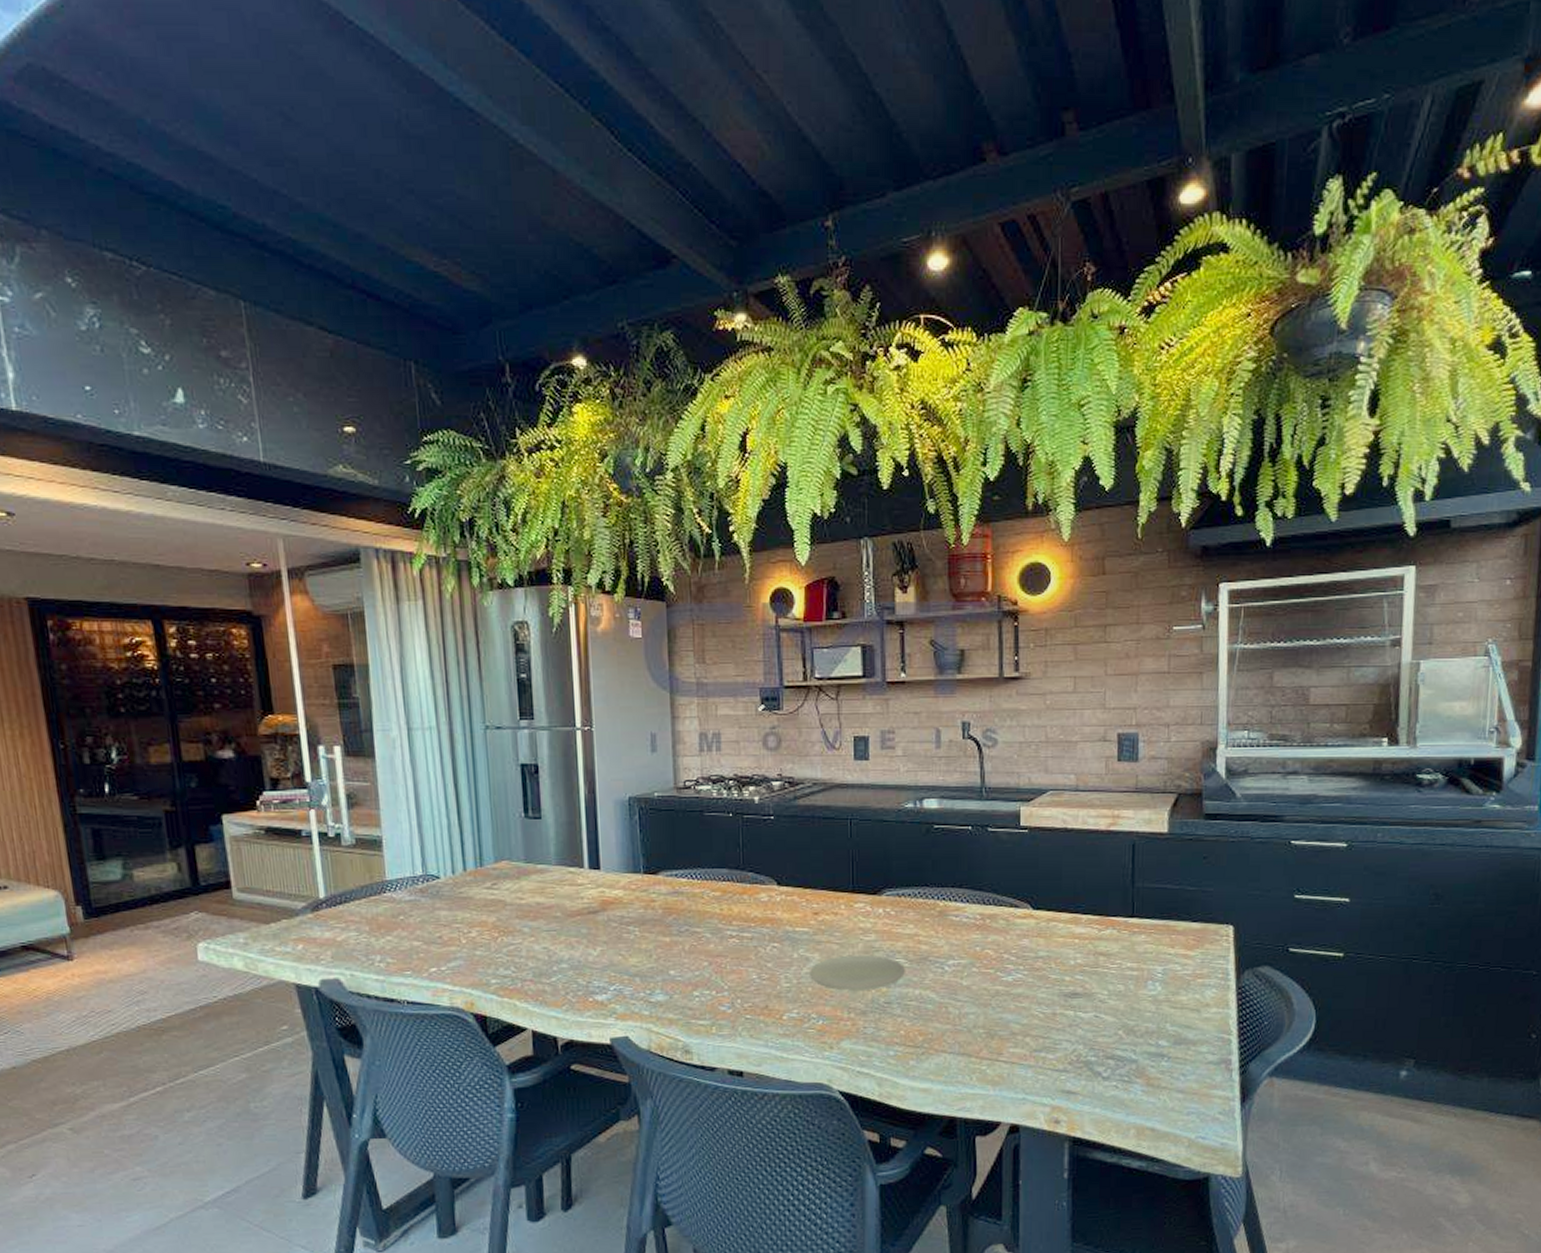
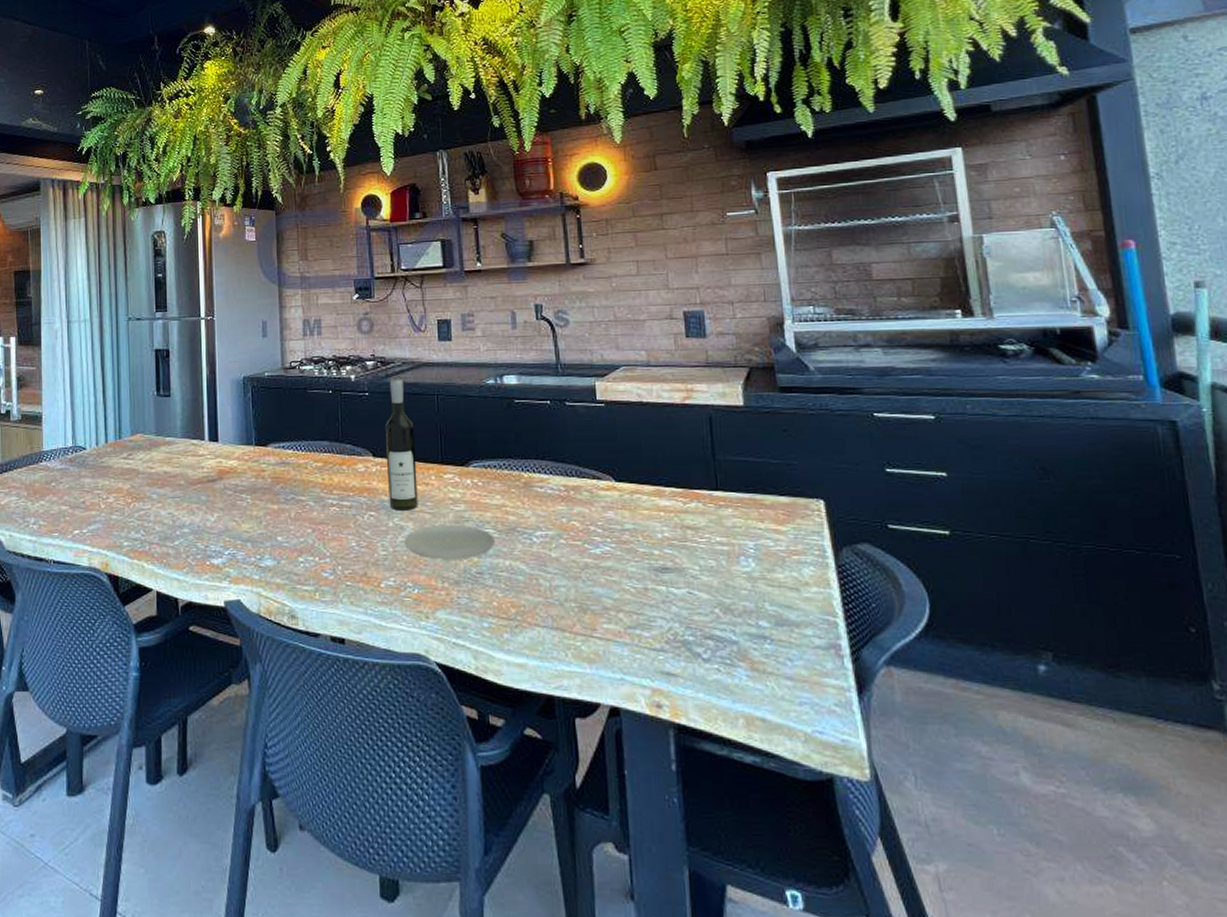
bottle: none [791,801,826,942] -> present [384,378,418,511]

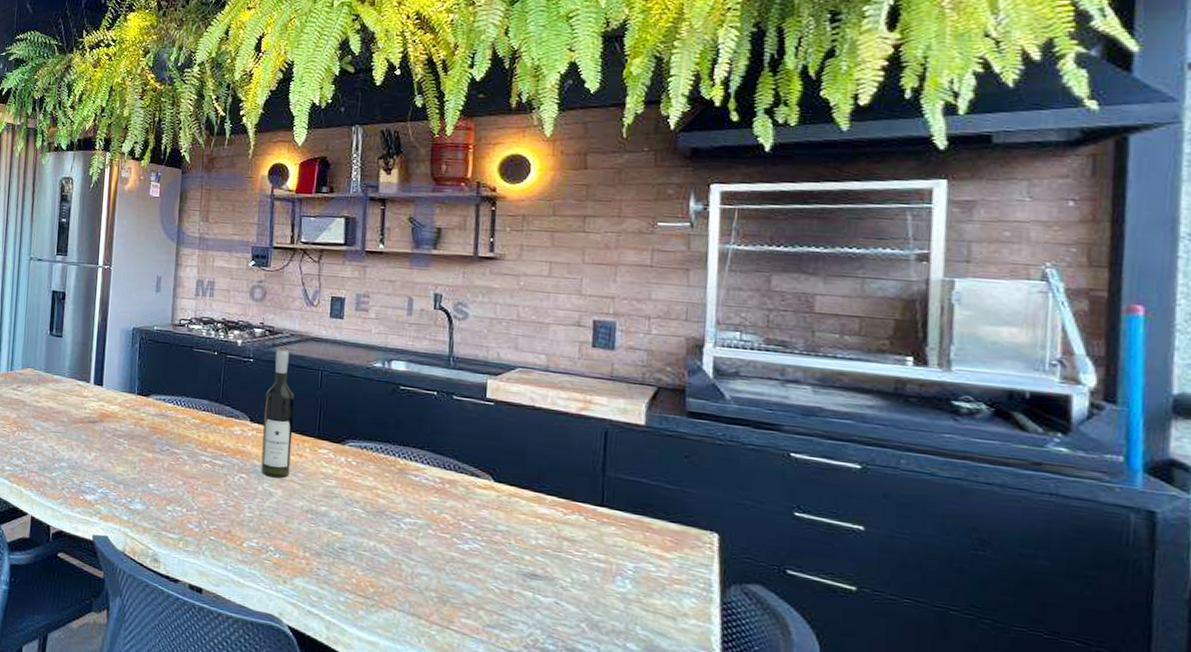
plate: present [405,524,495,560] -> none [271,496,362,534]

